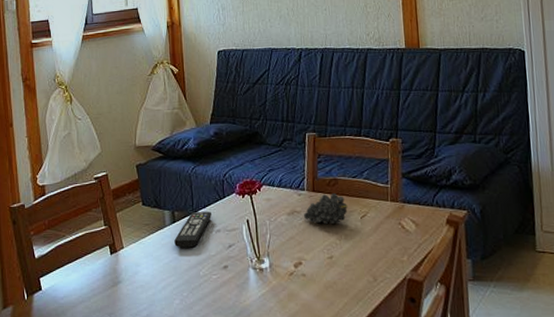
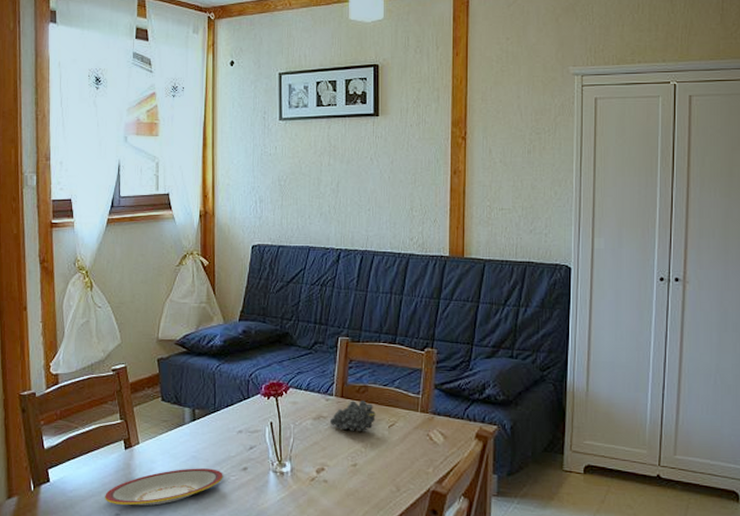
plate: none [94,268,205,309] -> present [105,468,223,505]
remote control: present [174,212,211,248] -> none [193,411,234,447]

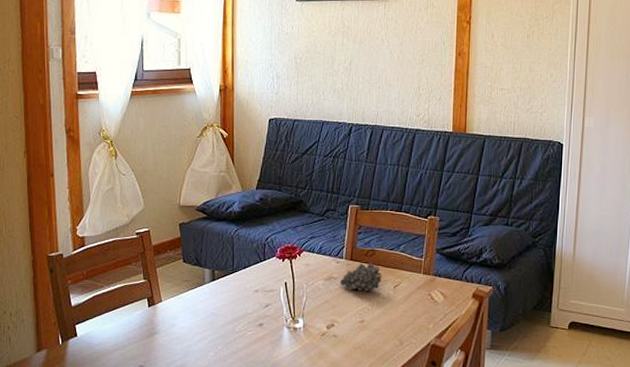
plate: present [105,468,223,505] -> none [129,324,241,358]

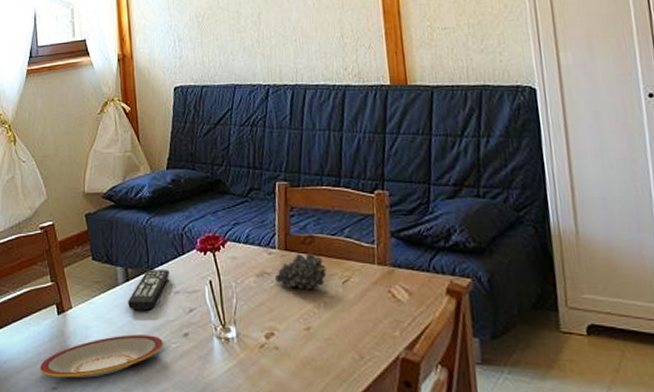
plate: none [129,324,241,358] -> present [40,334,163,378]
remote control: none [212,272,251,305] -> present [128,270,169,311]

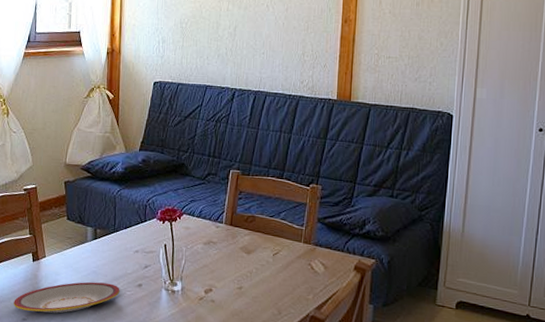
remote control: present [128,270,169,311] -> none [94,231,132,264]
fruit: present [274,253,327,289] -> none [218,229,262,258]

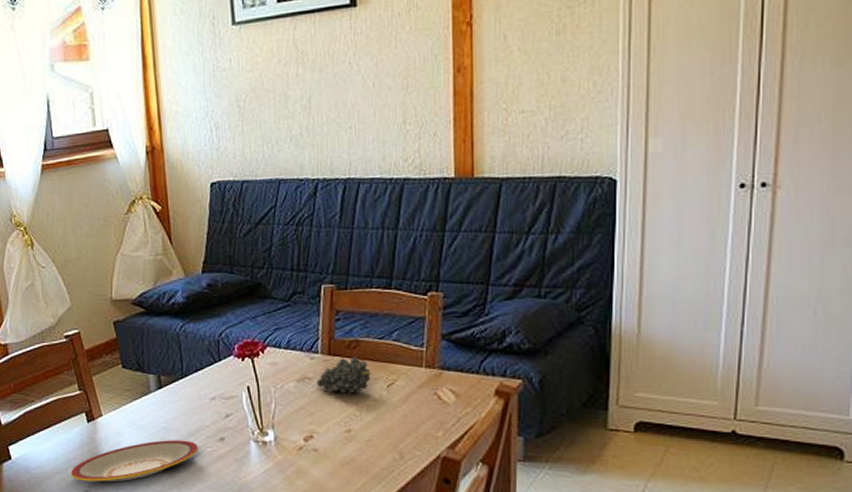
fruit: none [218,229,262,258] -> present [316,357,371,393]

